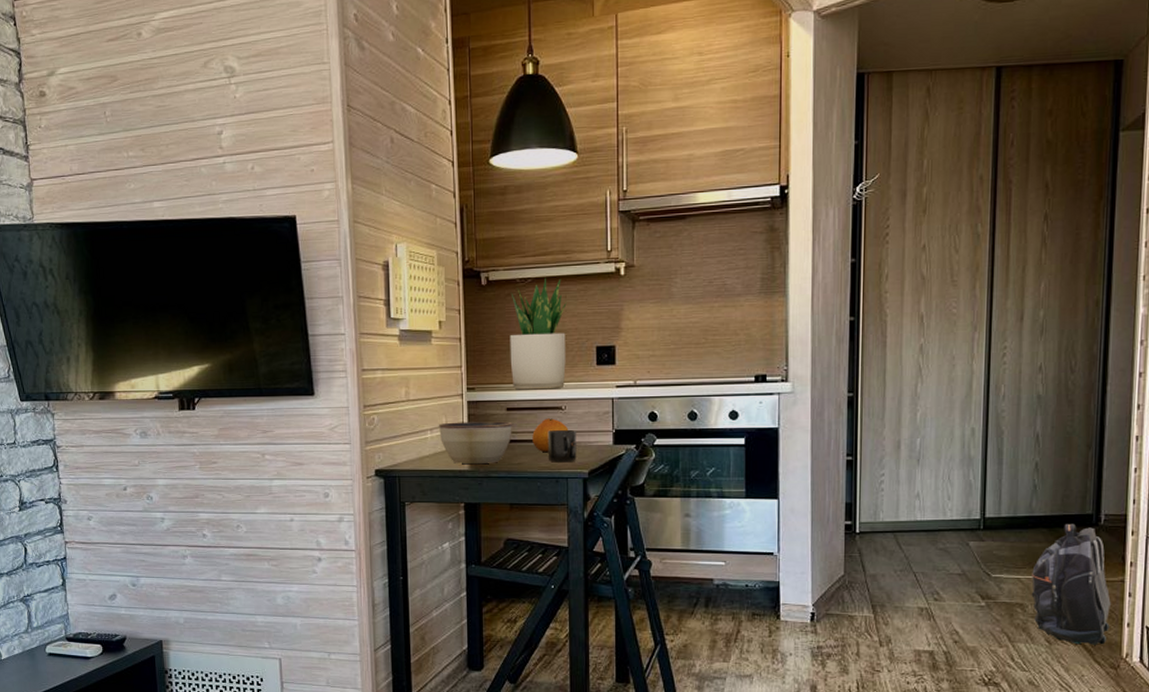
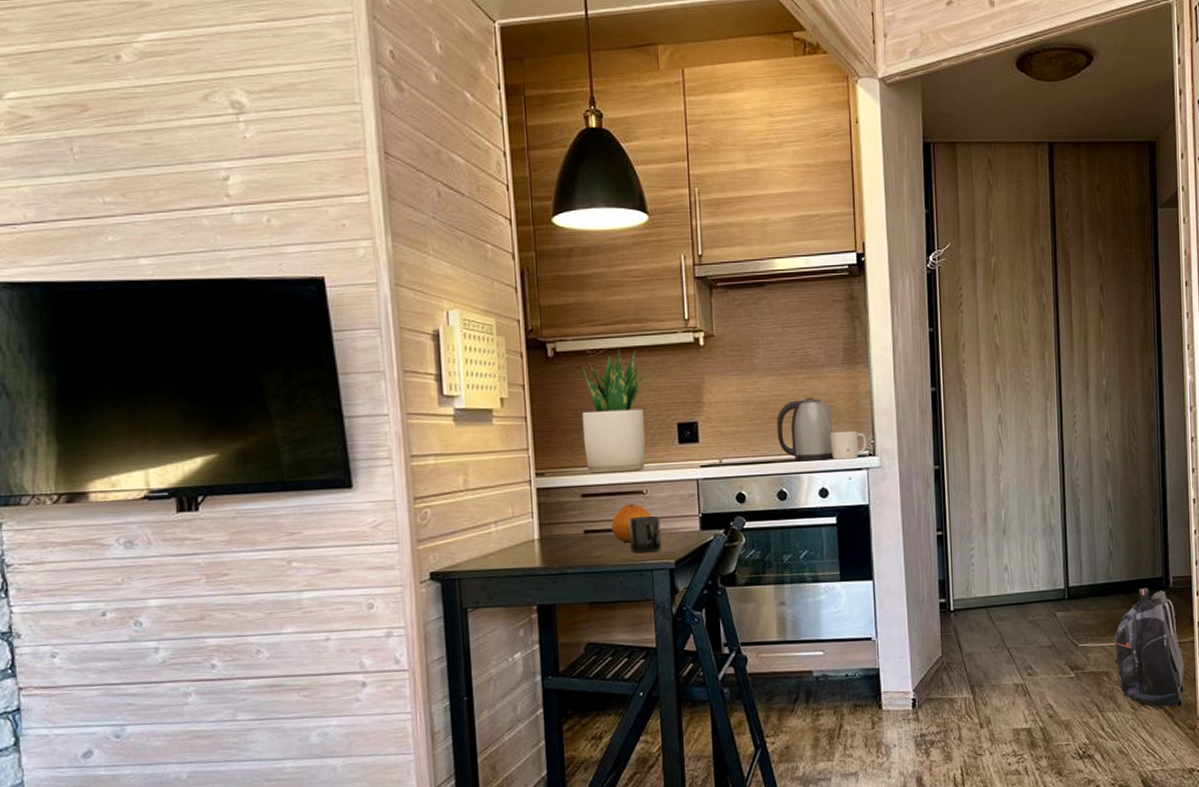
bowl: present [438,421,513,464] -> none [503,509,590,560]
kettle: none [691,325,747,385] -> present [776,398,833,462]
mug: none [742,357,780,386] -> present [829,430,867,461]

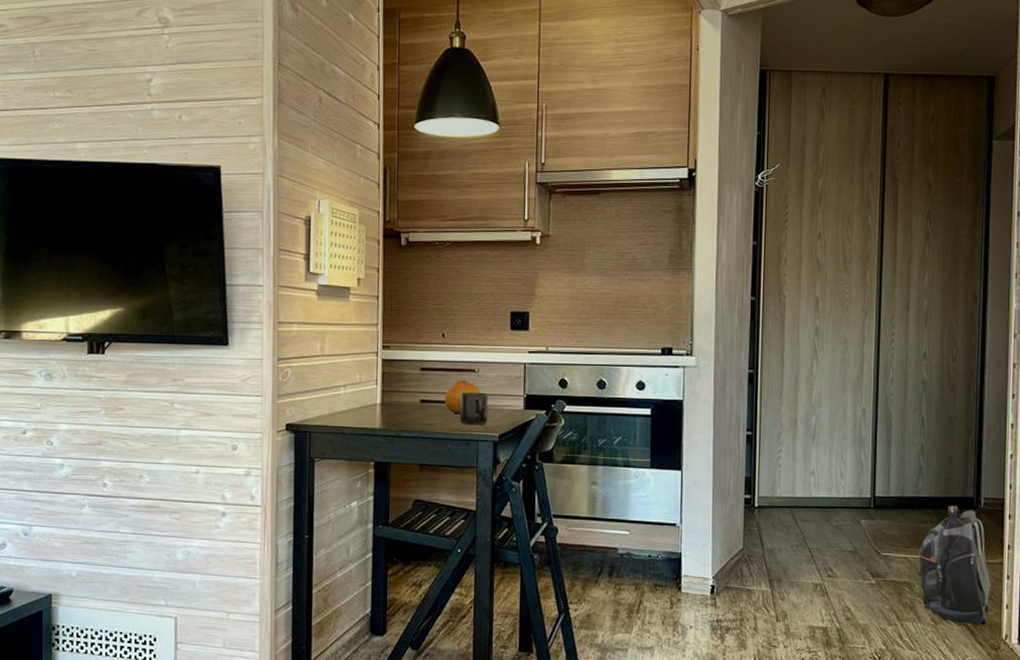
planter: present [581,349,646,474] -> none [426,242,484,352]
kettle: present [776,398,833,462] -> none [601,298,655,356]
mug: present [829,430,867,461] -> none [650,330,686,358]

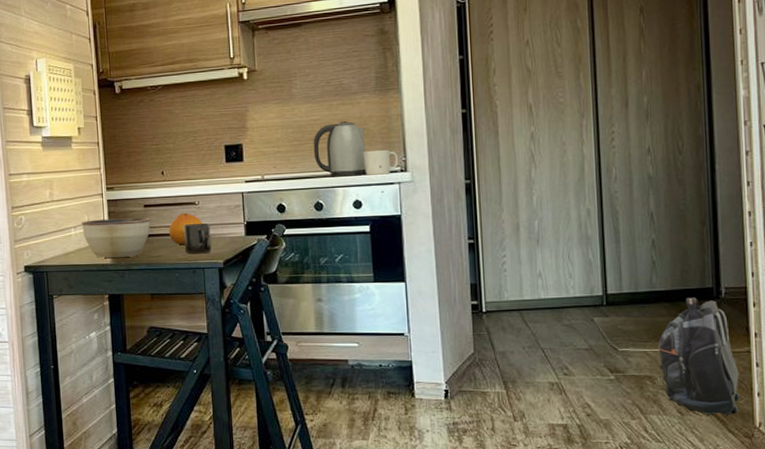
bowl: none [352,379,427,423] -> present [81,217,151,258]
kettle: none [601,298,655,356] -> present [313,121,366,177]
mug: none [650,330,686,358] -> present [363,149,399,176]

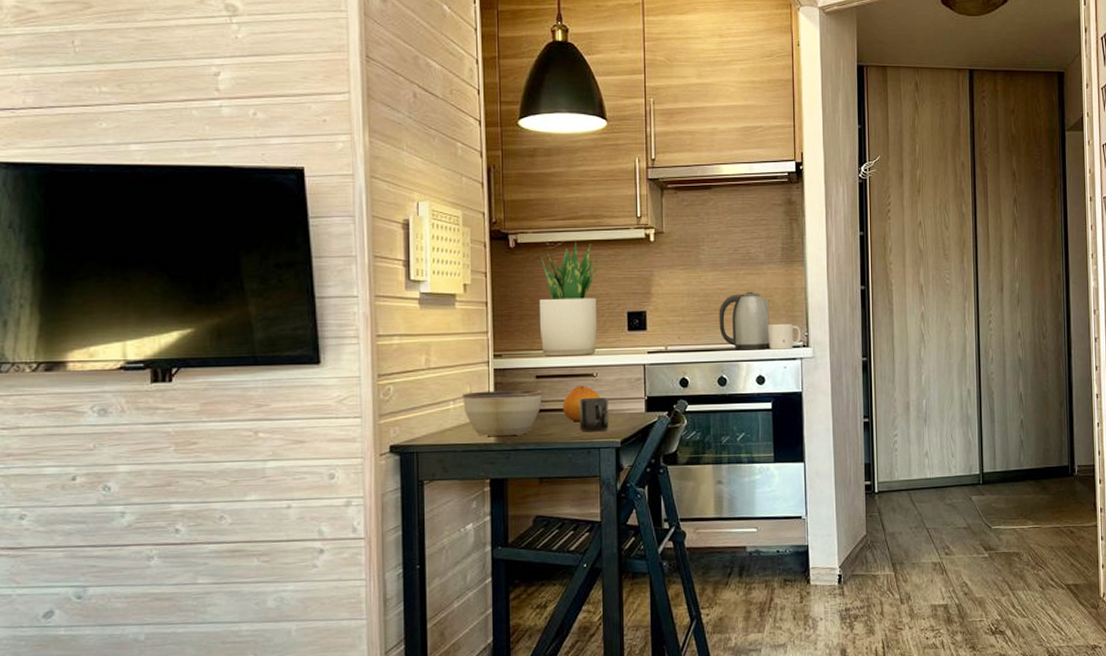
planter: none [143,85,198,188] -> present [539,242,597,357]
backpack: present [658,297,740,415] -> none [1024,475,1089,588]

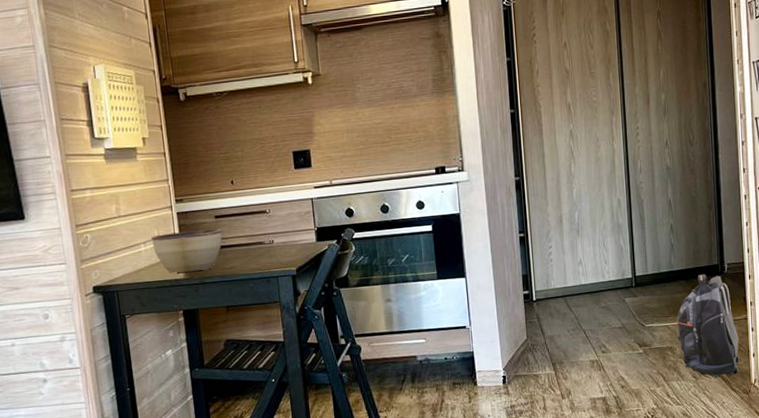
planter: present [539,242,597,357] -> none [208,91,267,198]
fruit: present [563,386,601,422] -> none [241,222,275,255]
mug: present [579,398,609,432] -> none [255,231,284,264]
kettle: present [719,292,770,351] -> none [377,124,427,179]
mug: present [767,323,802,351] -> none [423,150,456,177]
backpack: none [1024,475,1089,588] -> present [676,274,740,376]

